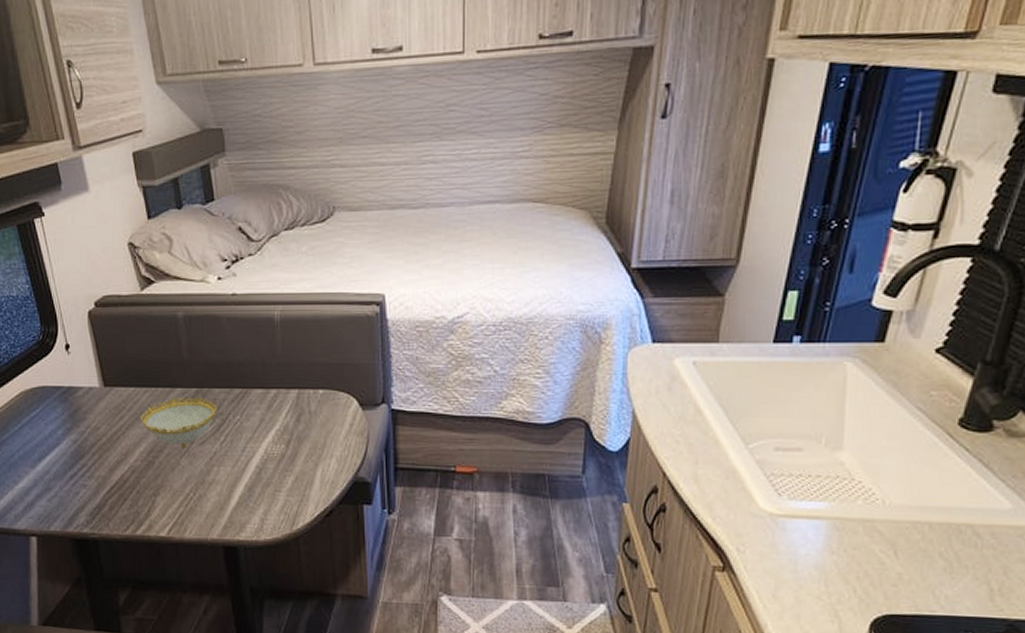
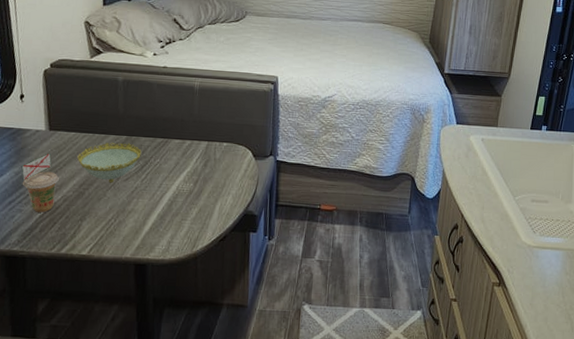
beverage cup: none [78,415,123,487] -> present [21,153,59,213]

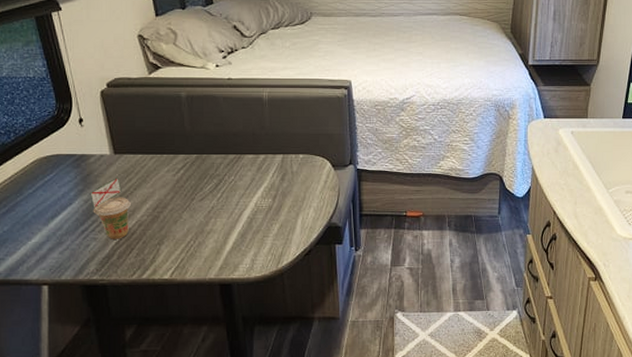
decorative bowl: present [77,142,142,183] -> none [147,162,214,204]

